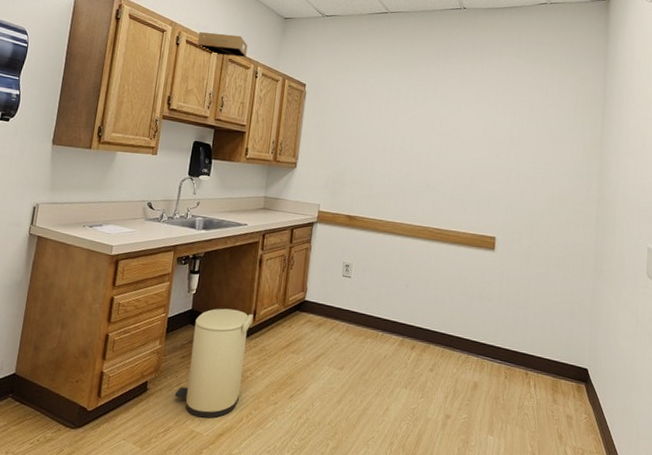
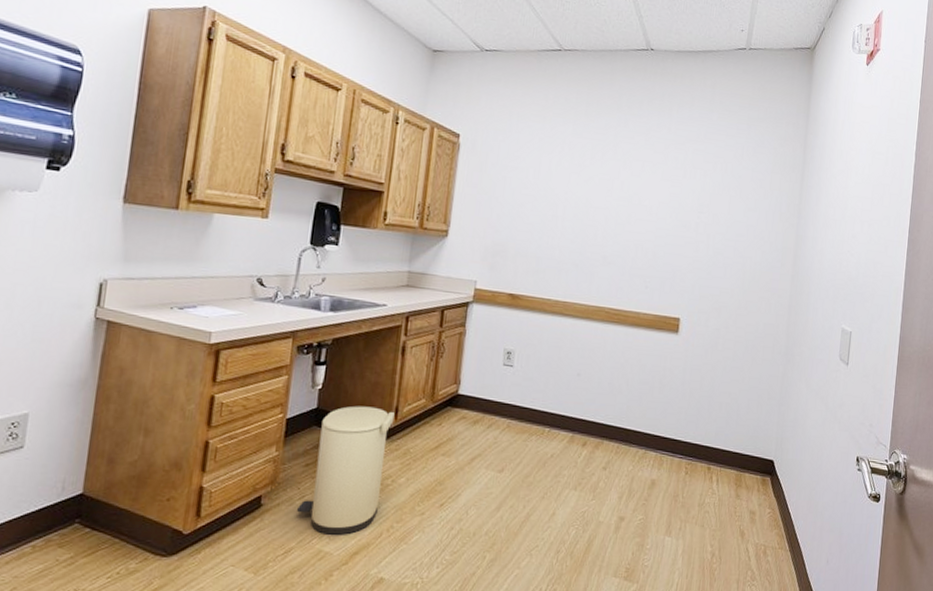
box: present [197,31,248,57] -> none [319,62,386,98]

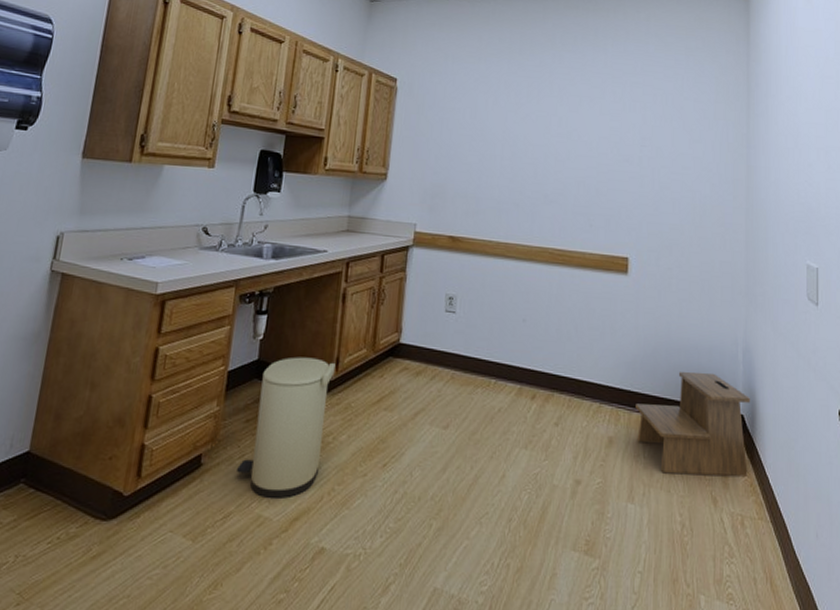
step stool: none [677,423,782,513] -> present [635,372,751,477]

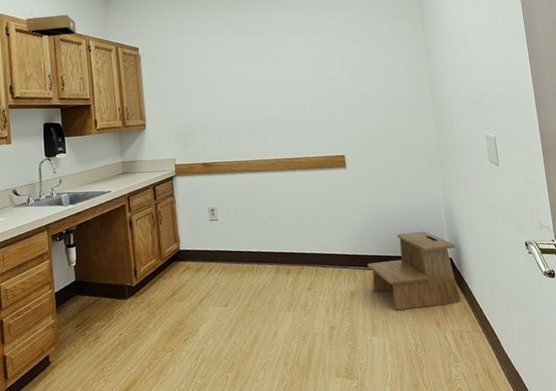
pedal bin: present [236,357,336,499] -> none [76,272,138,378]
box: none [264,17,326,48] -> present [25,14,76,36]

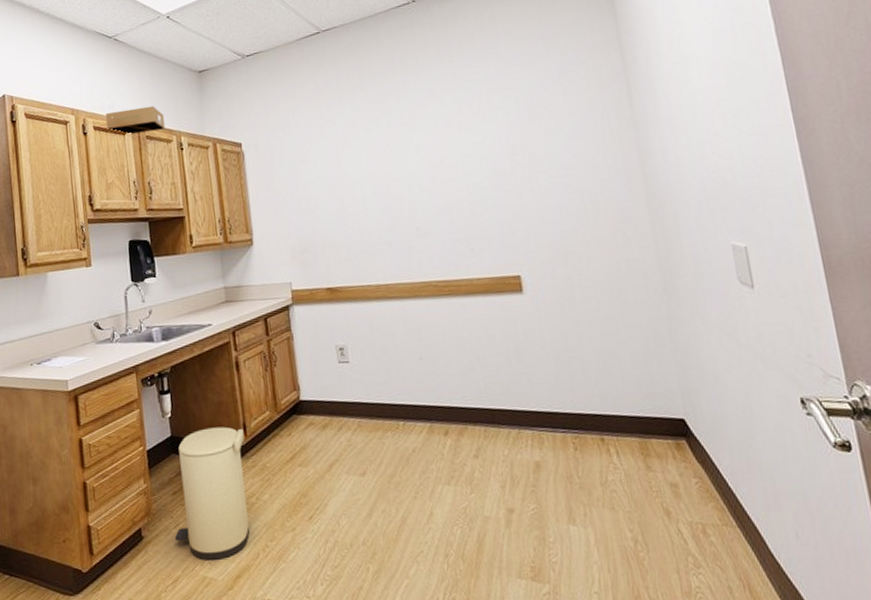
pedal bin: none [76,272,138,378] -> present [174,426,250,560]
step stool: present [367,231,461,311] -> none [558,380,701,491]

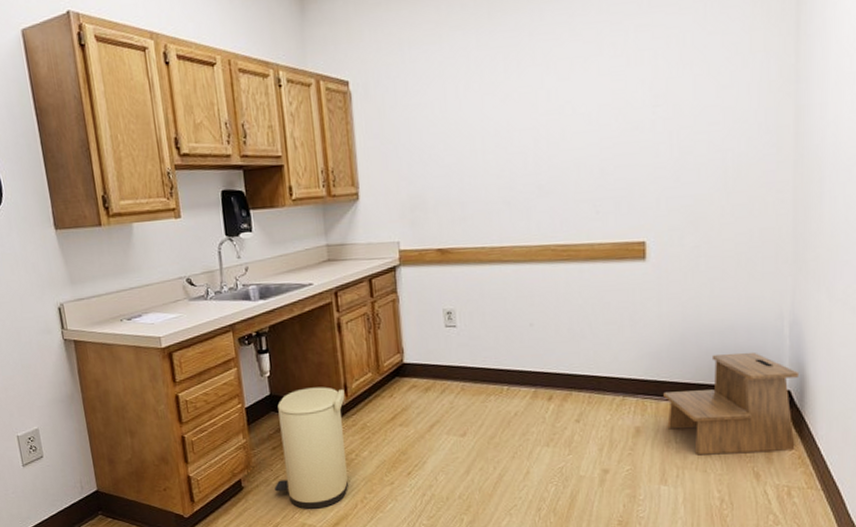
box: present [105,105,165,134] -> none [189,31,261,65]
step stool: none [558,380,701,491] -> present [663,352,800,455]

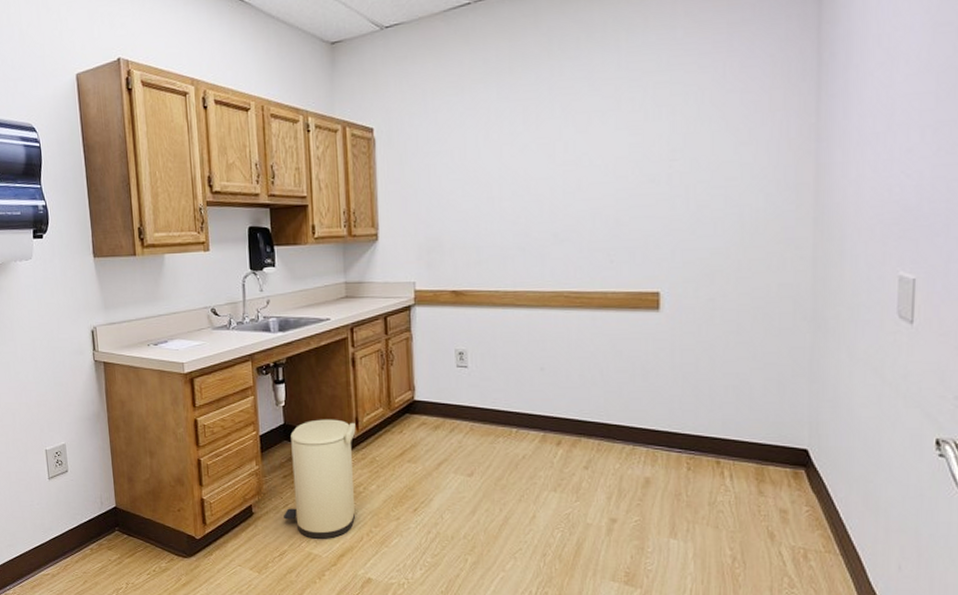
step stool: present [663,352,800,455] -> none [675,408,818,511]

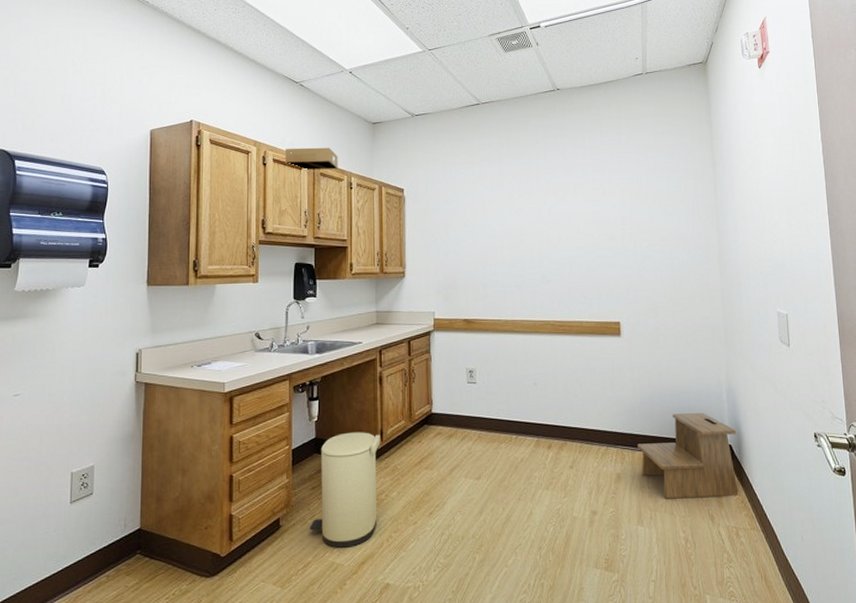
box: none [227,80,292,111] -> present [285,147,338,169]
step stool: none [675,408,818,511] -> present [637,412,739,499]

